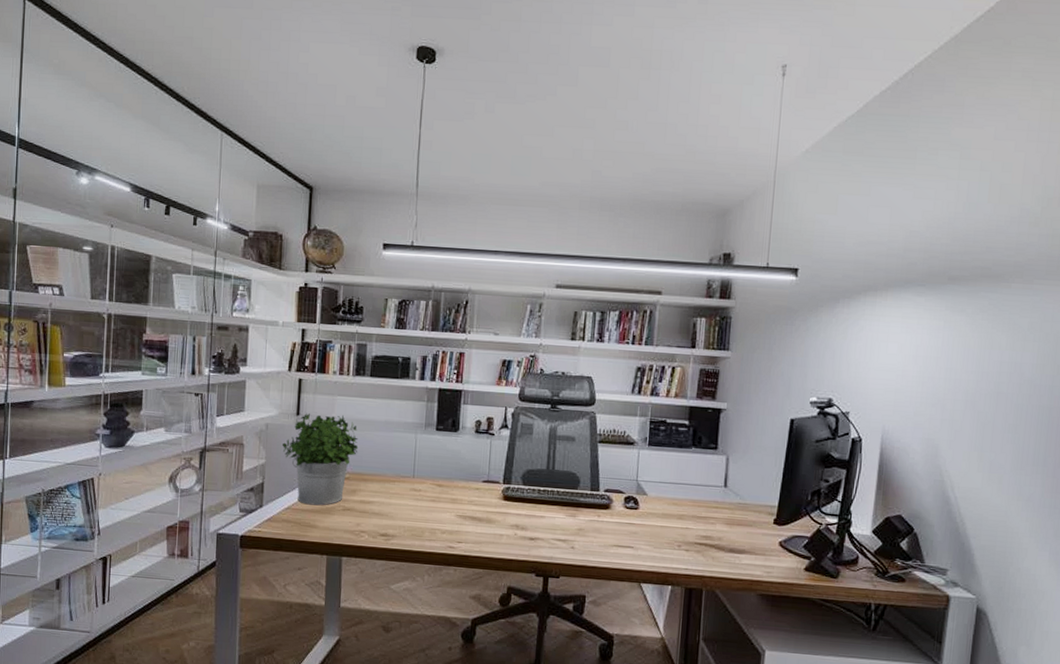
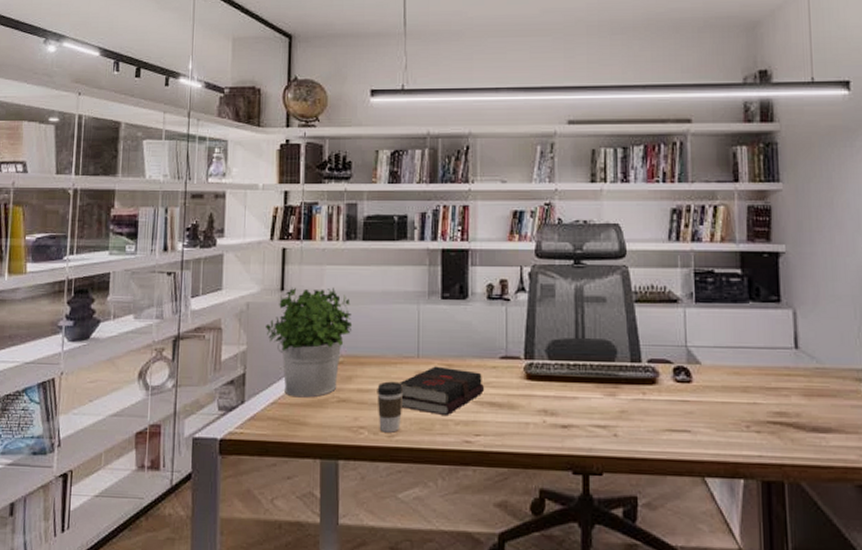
coffee cup: none [377,495,400,537] -> present [377,381,404,433]
hardback book: none [397,485,467,526] -> present [400,366,484,416]

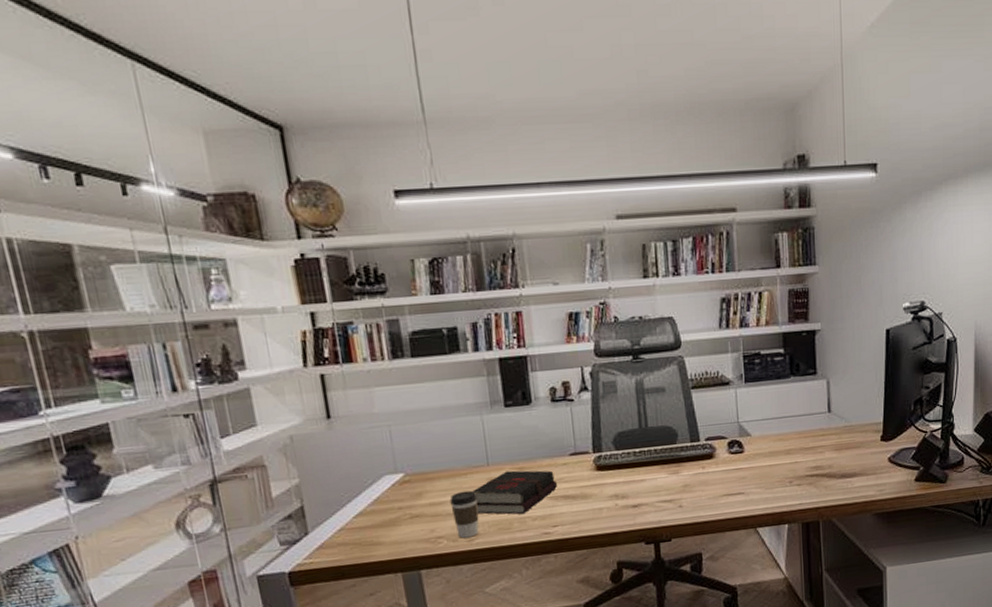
potted plant: present [265,287,353,398] -> none [316,409,414,521]

